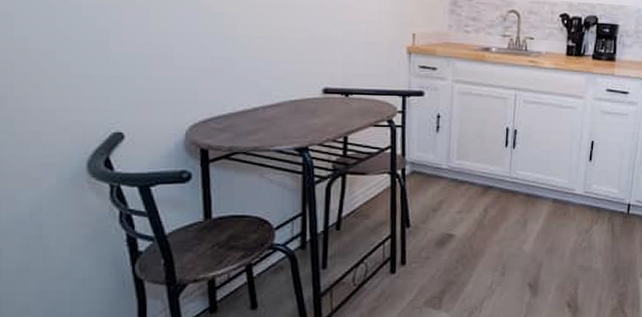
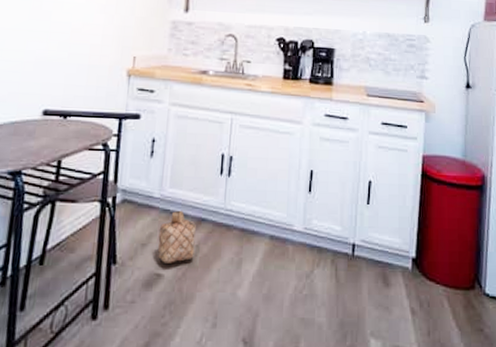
basket: none [448,179,484,225] -> present [157,210,196,263]

